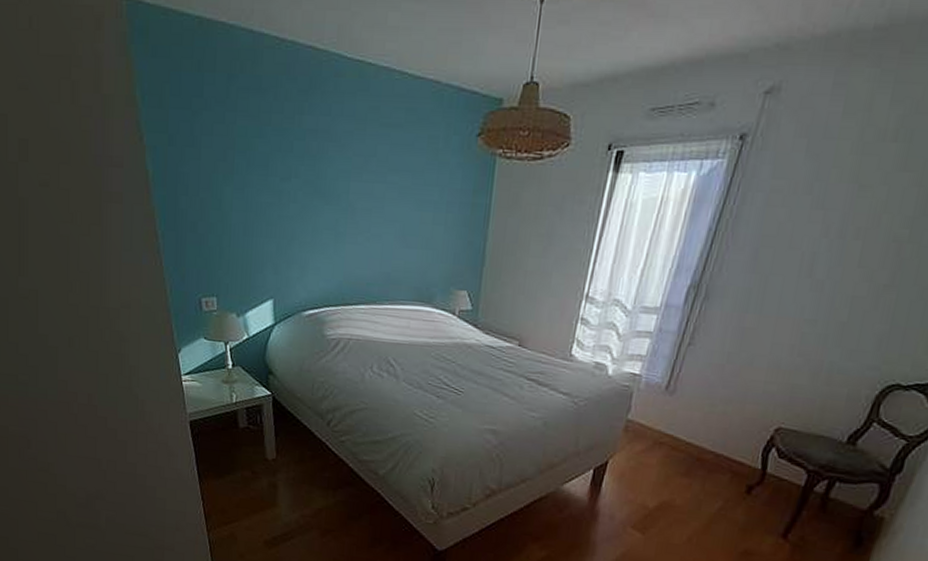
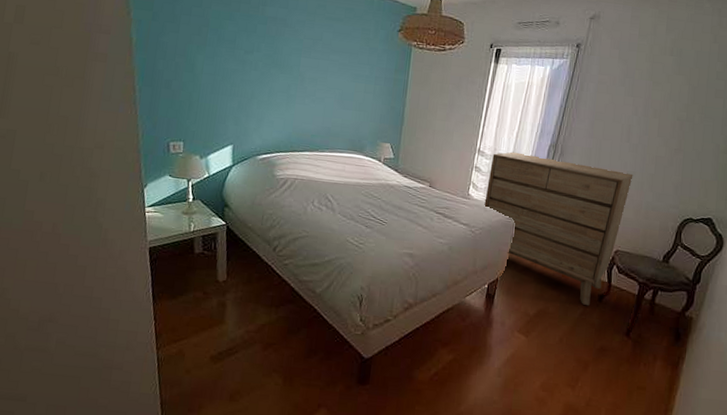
dresser: none [592,296,814,499] -> present [484,152,633,306]

